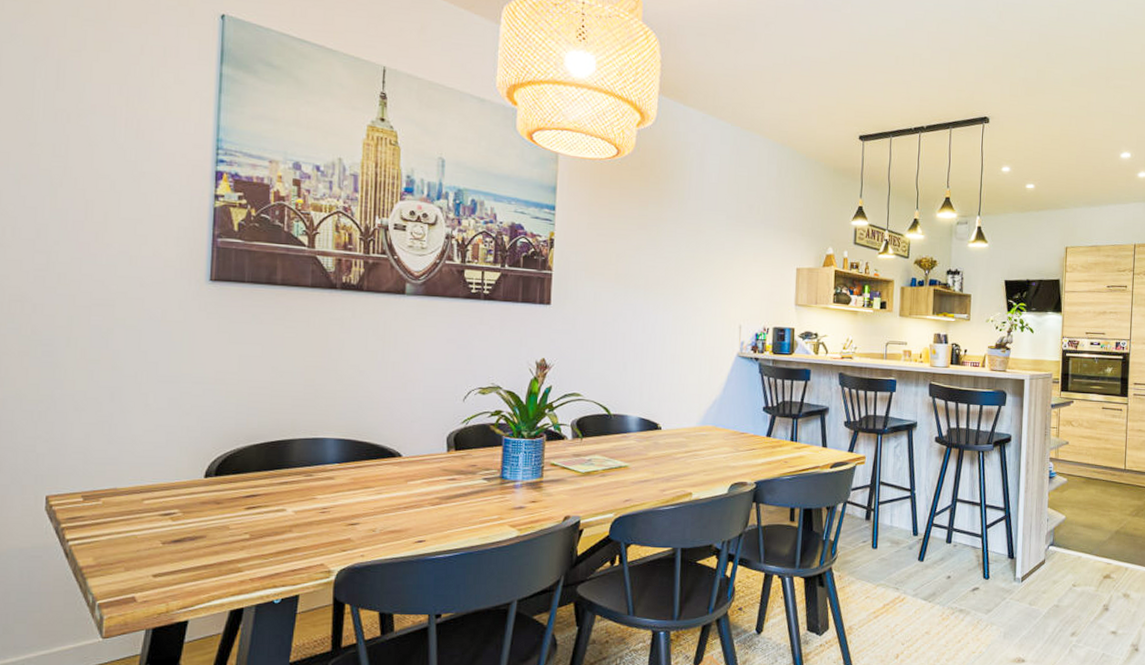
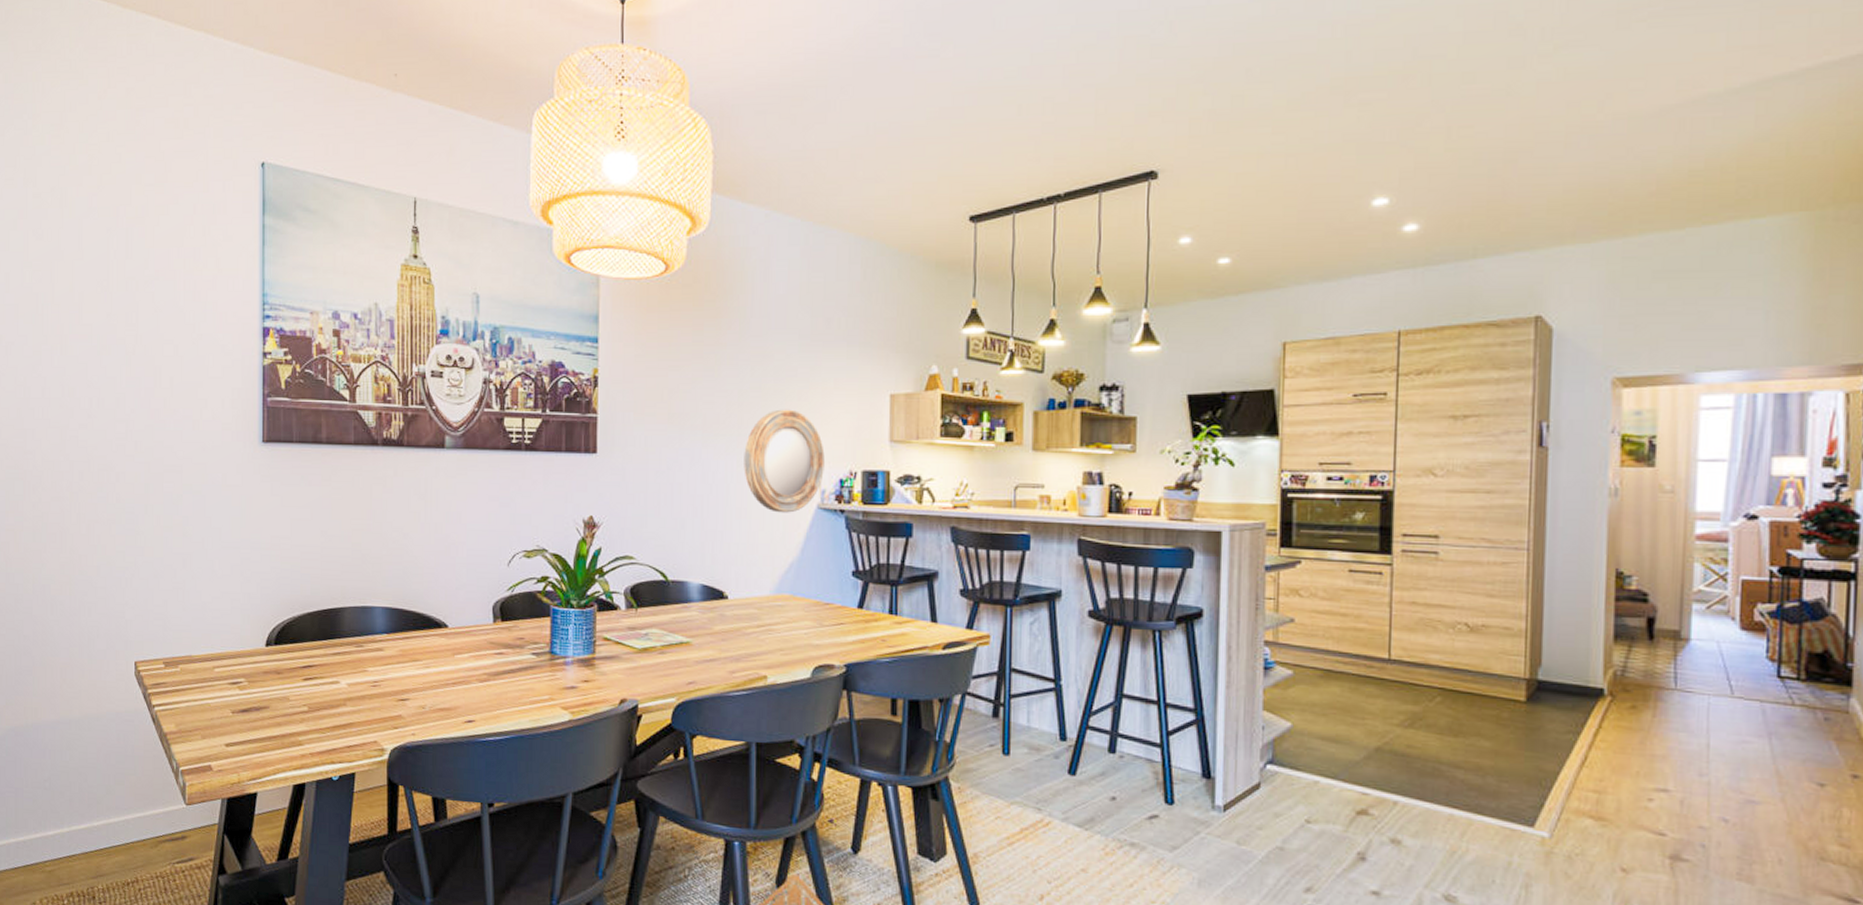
home mirror: none [678,275,744,360] -> present [744,409,825,513]

